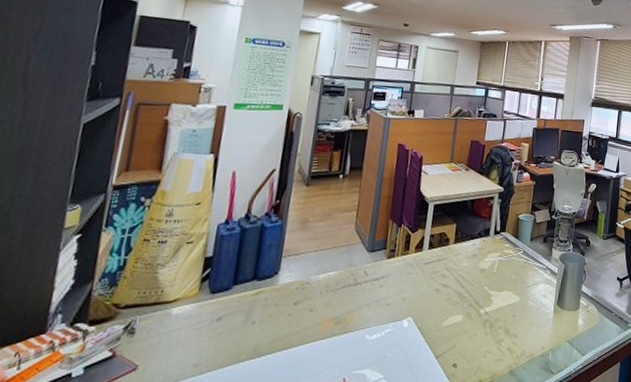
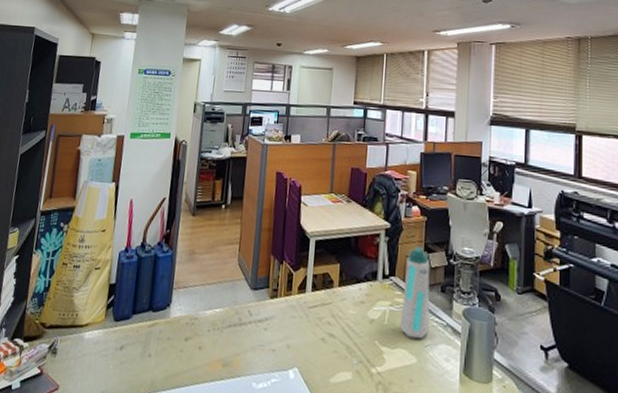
water bottle: none [507,206,536,282] -> present [400,246,430,339]

